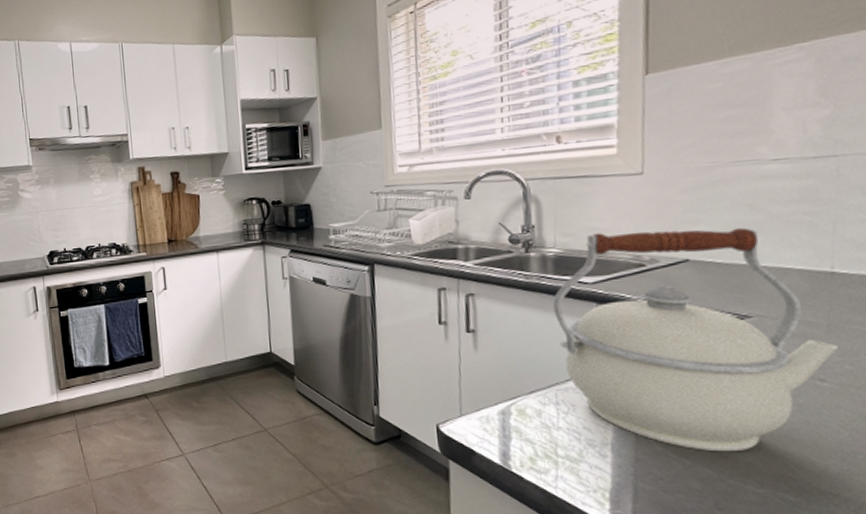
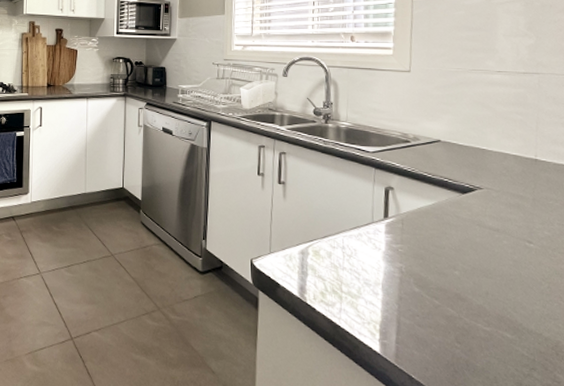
kettle: present [552,227,838,452] -> none [343,113,540,296]

